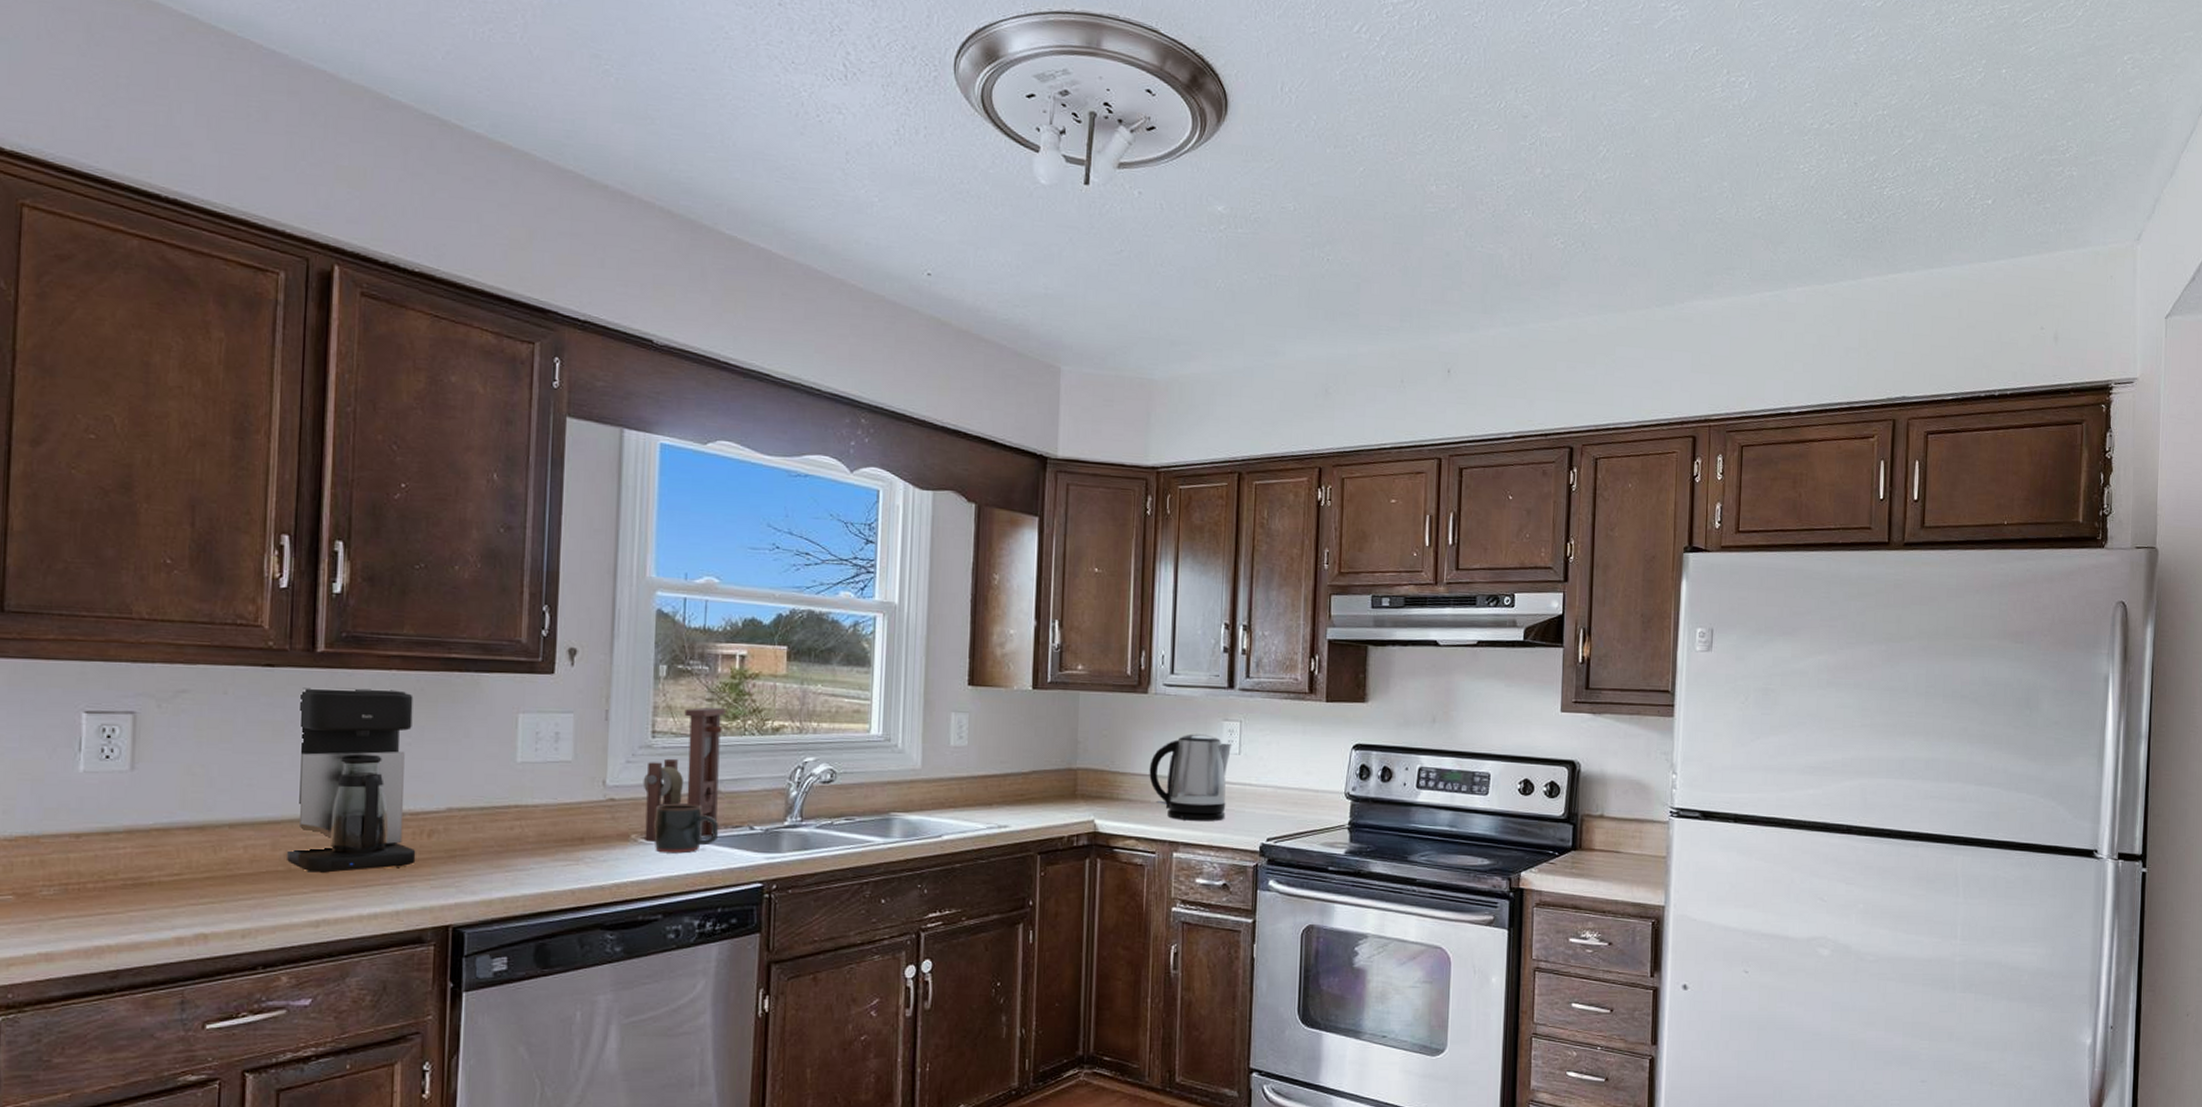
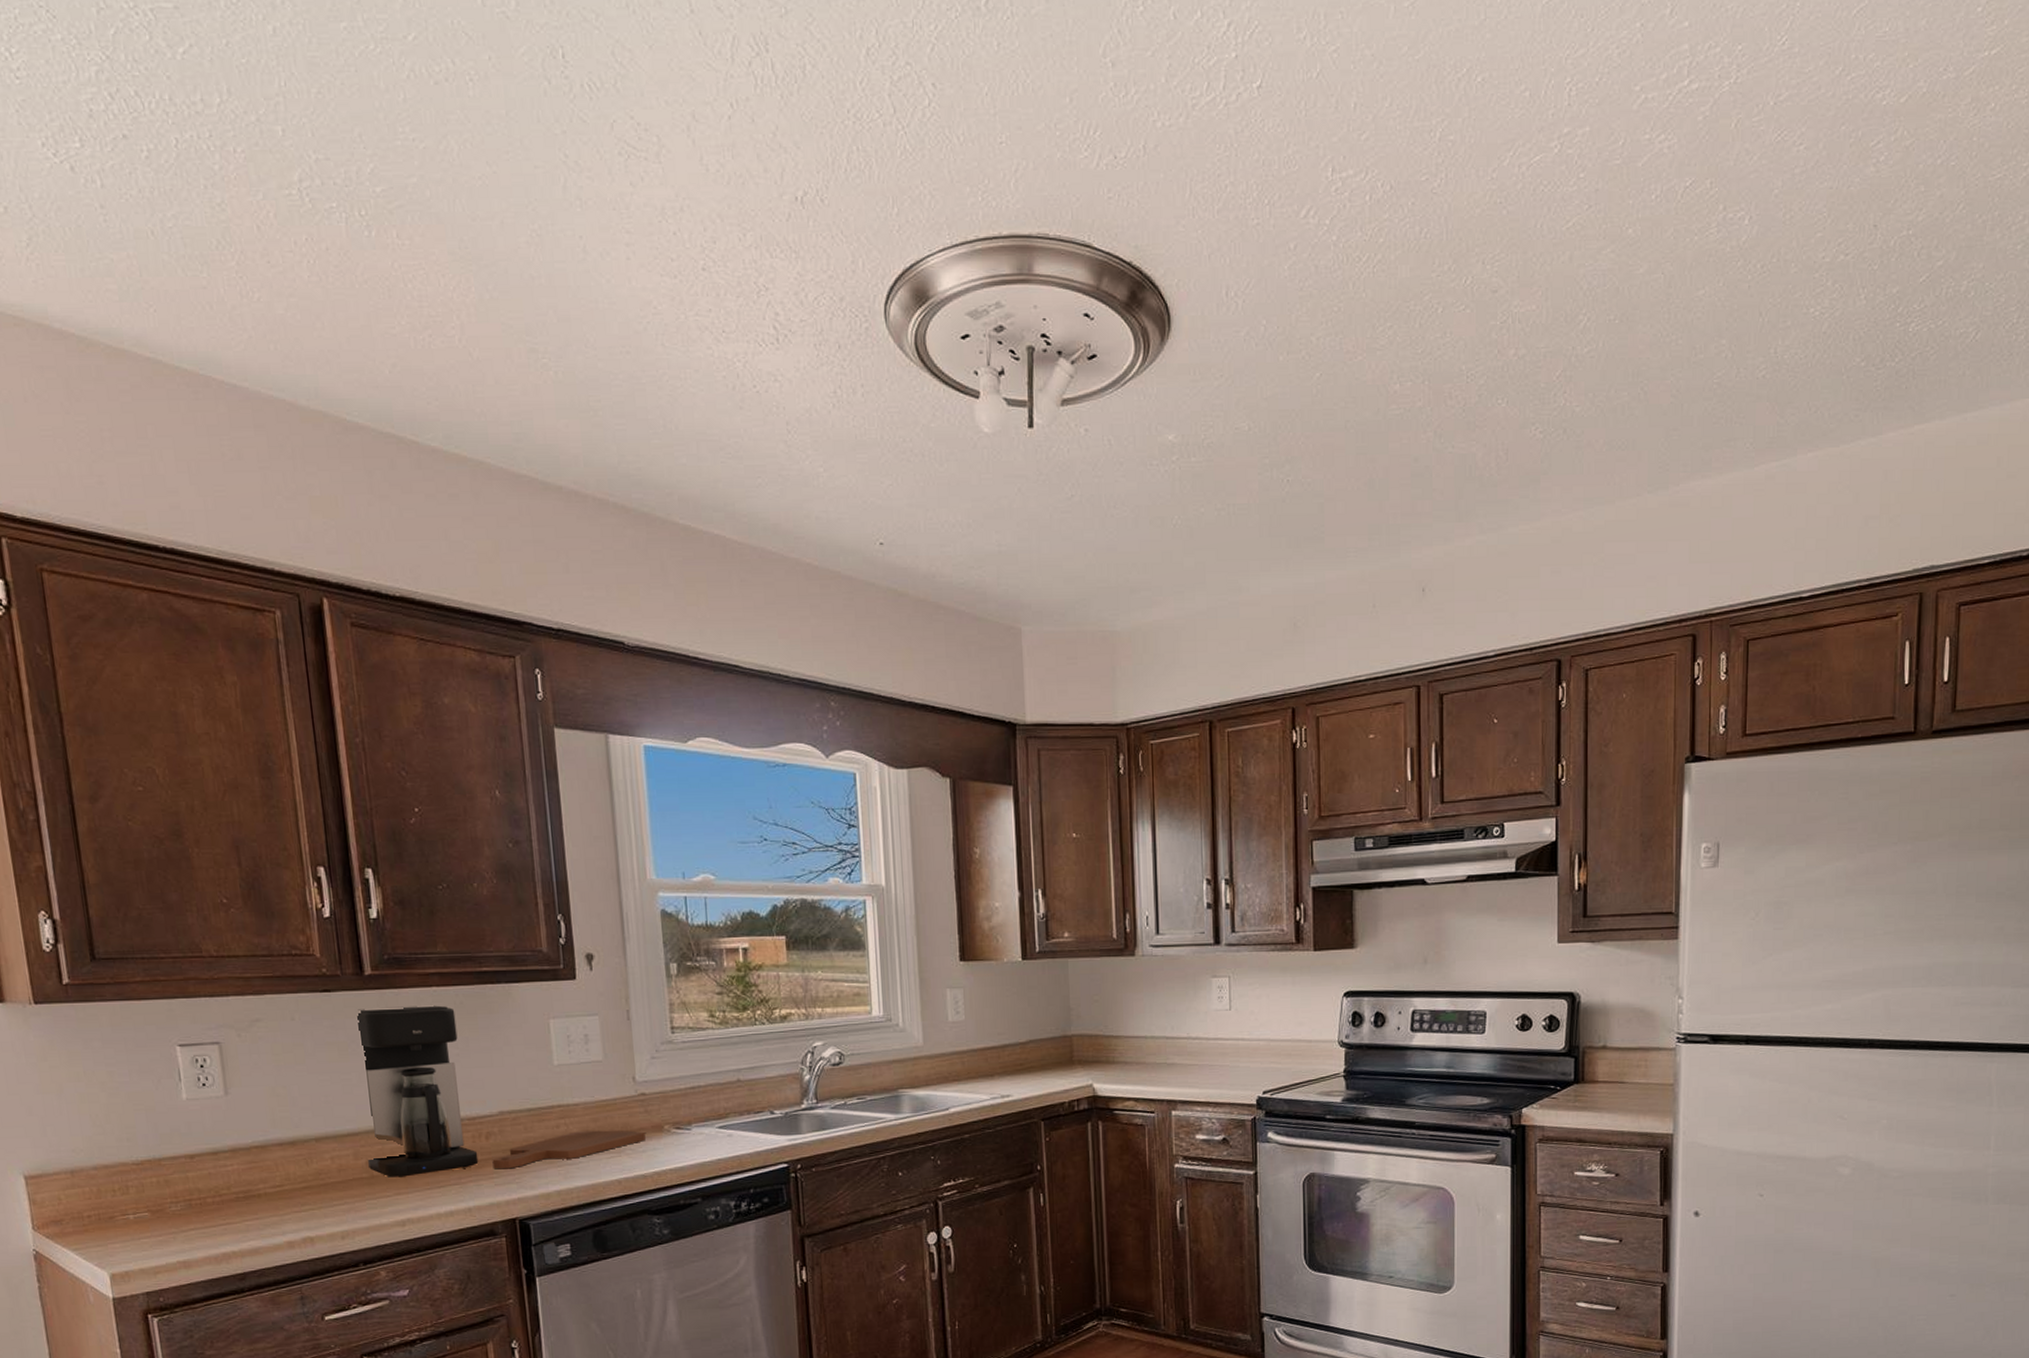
cutting board: none [431,834,609,871] -> present [492,1130,646,1170]
paper towel holder: present [643,708,726,842] -> none [668,1001,740,1131]
mug: present [654,803,719,852] -> none [683,1093,743,1140]
kettle: present [1149,734,1231,822] -> none [1142,992,1221,1080]

